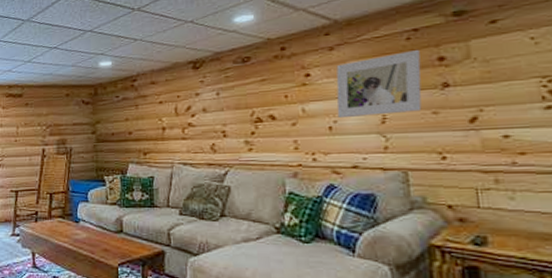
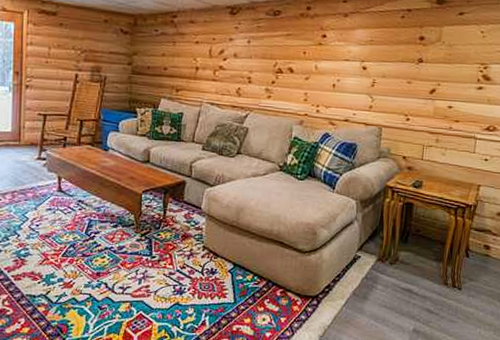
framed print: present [336,49,422,119] -> none [341,27,408,80]

